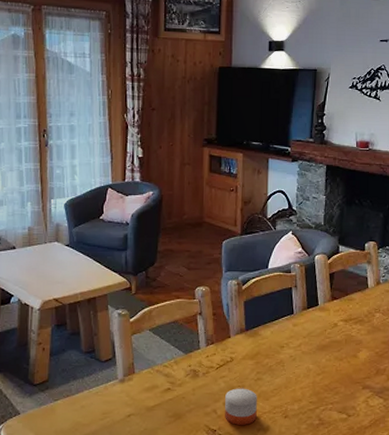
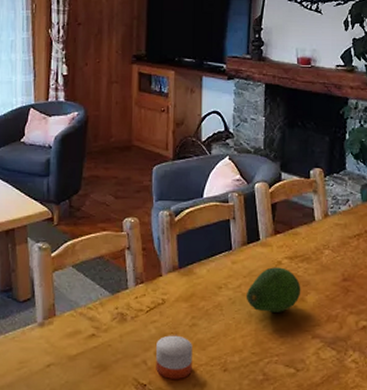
fruit: none [305,329,354,367] -> present [246,267,301,312]

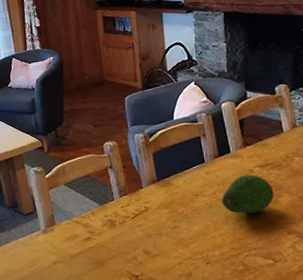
candle: present [156,334,192,379] -> none [144,235,178,271]

